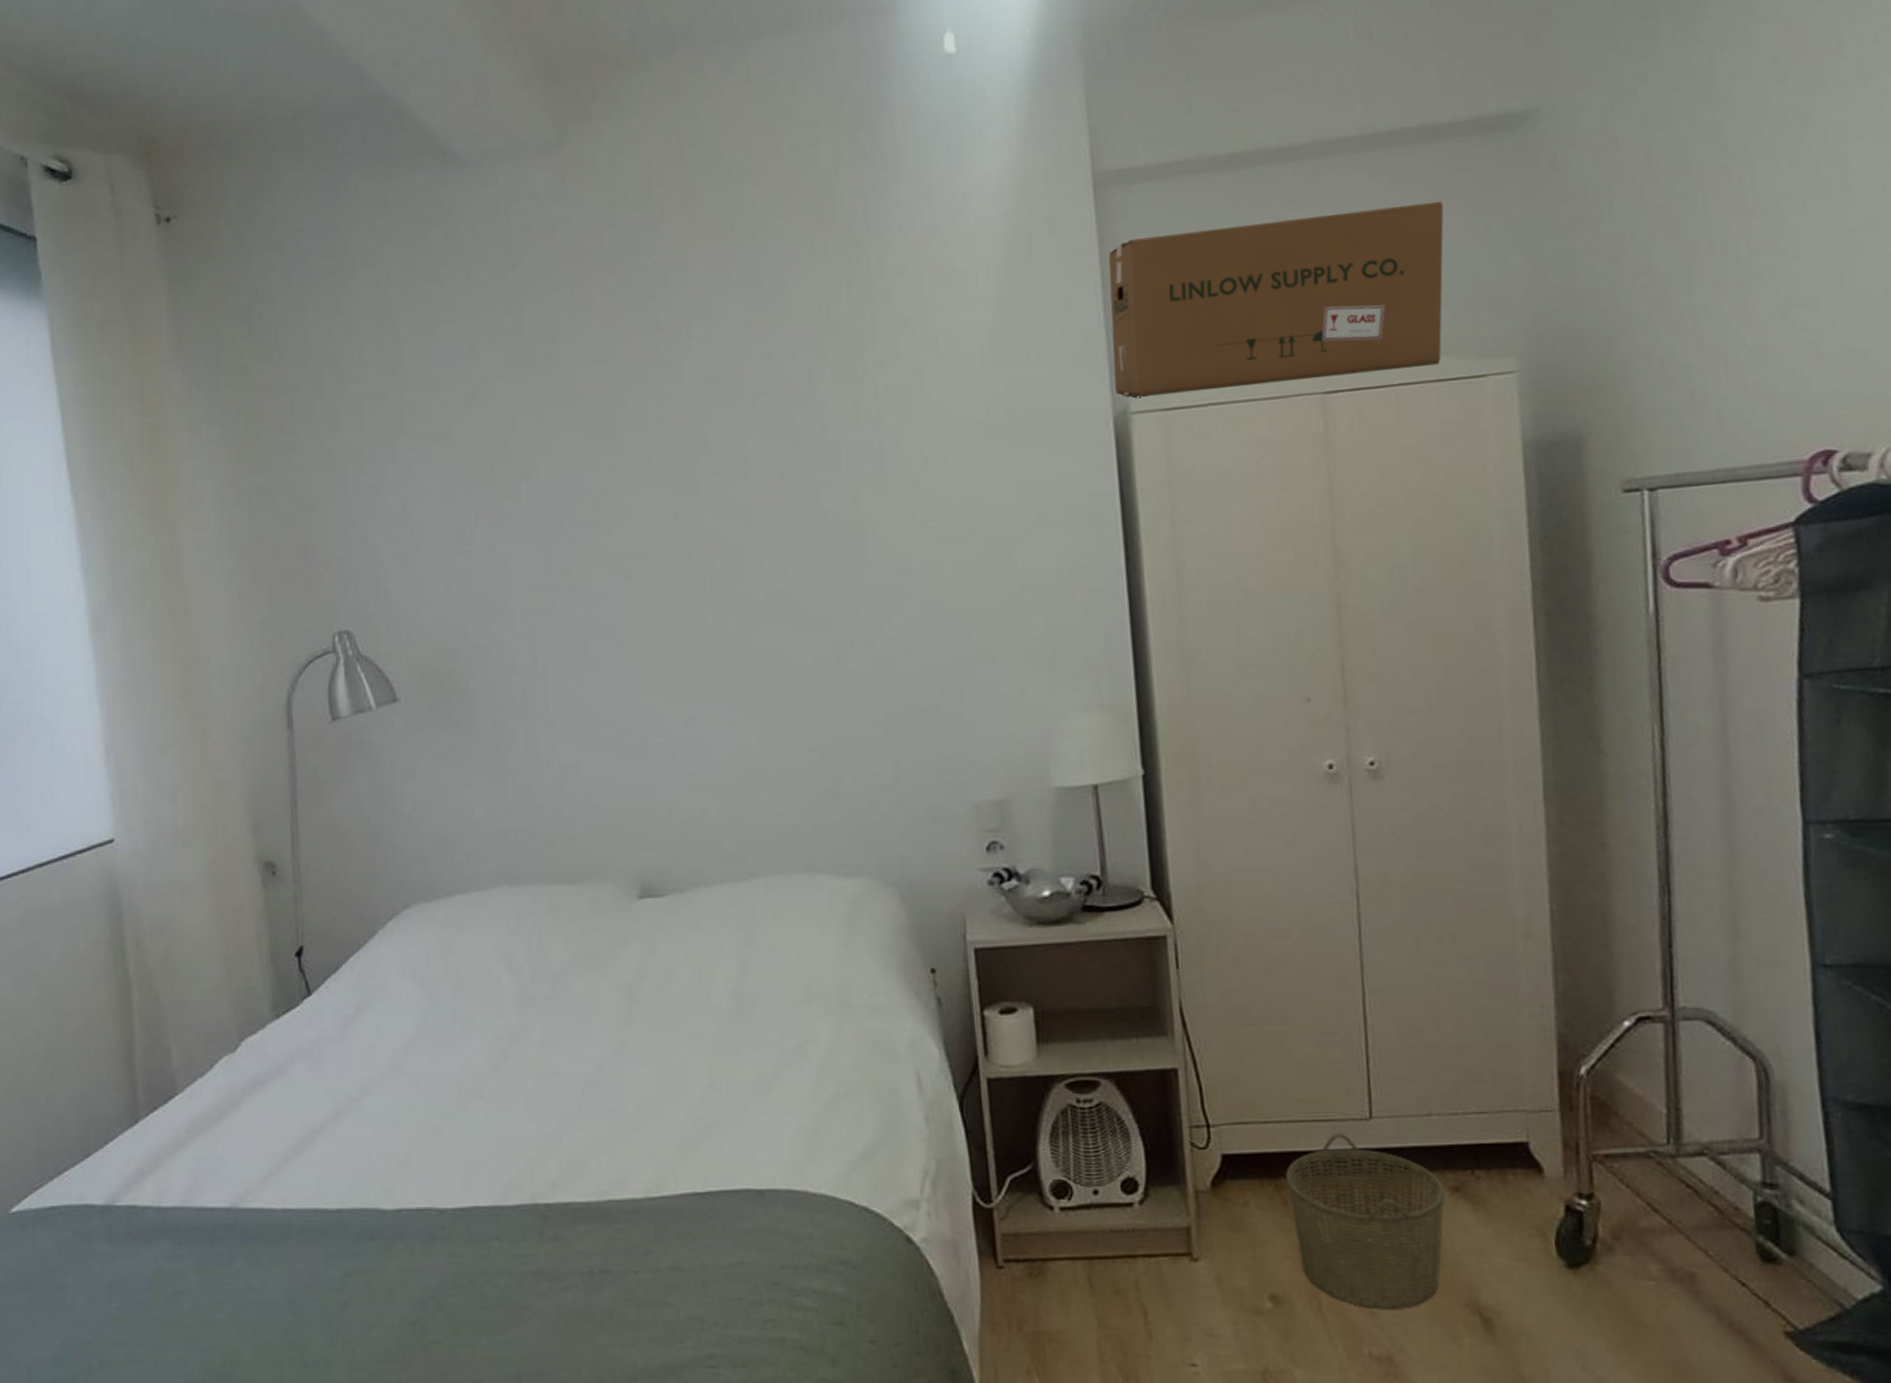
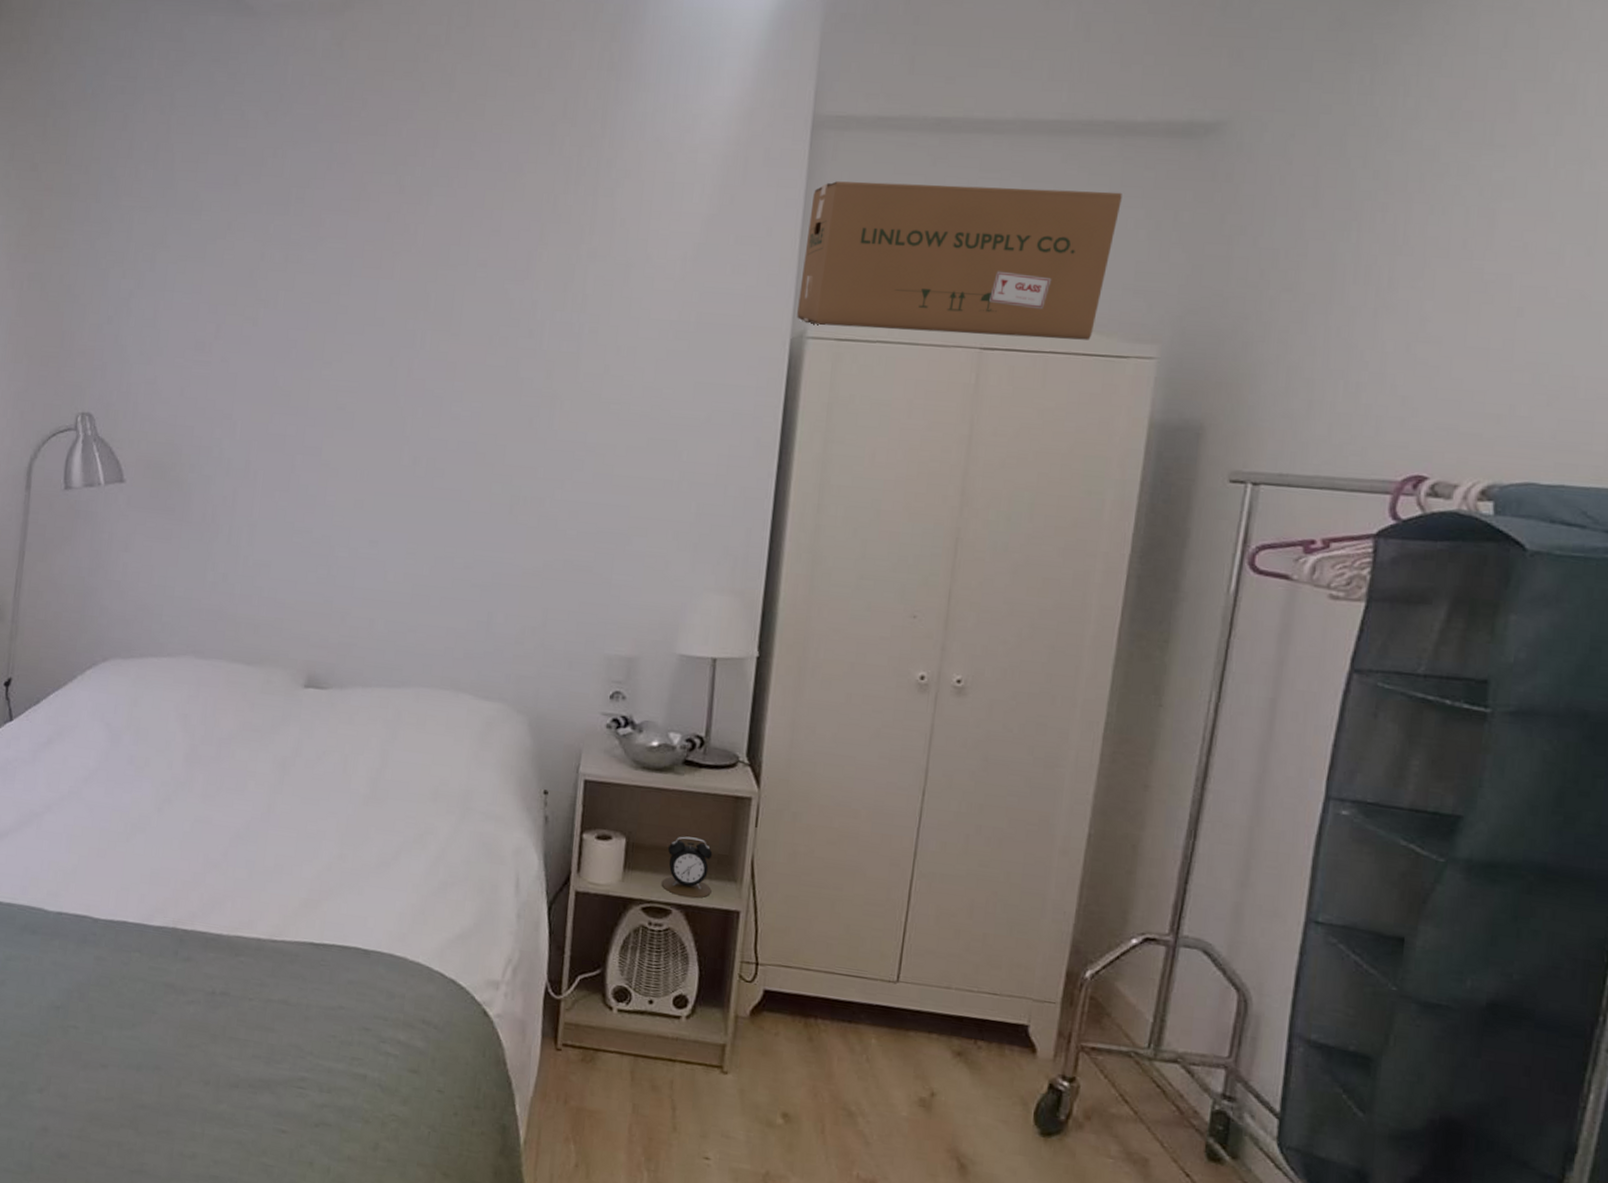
alarm clock: none [1082,992,1141,1064] -> present [661,836,713,898]
basket: present [1285,1132,1445,1310] -> none [813,988,949,1144]

